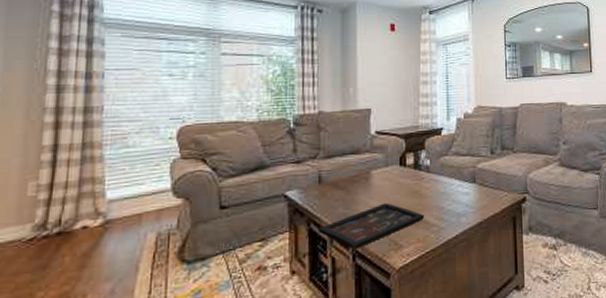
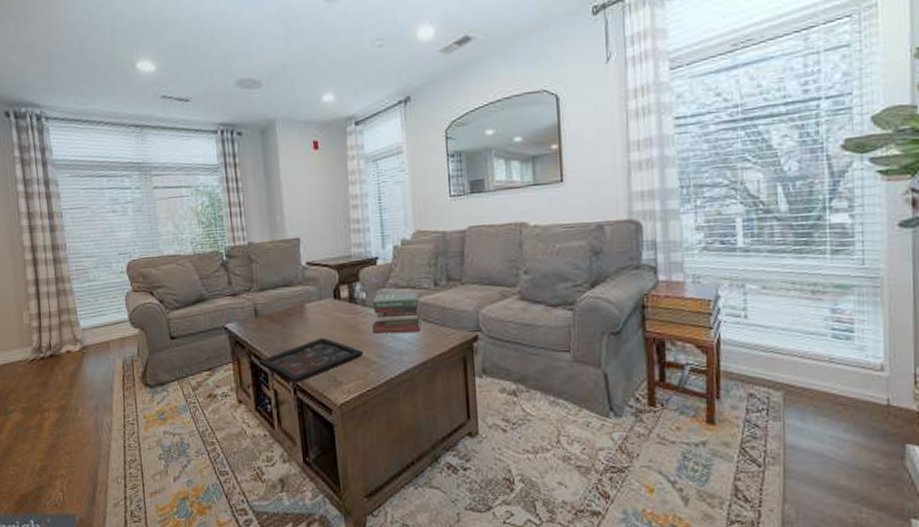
books: none [434,159,479,198] -> present [372,291,422,334]

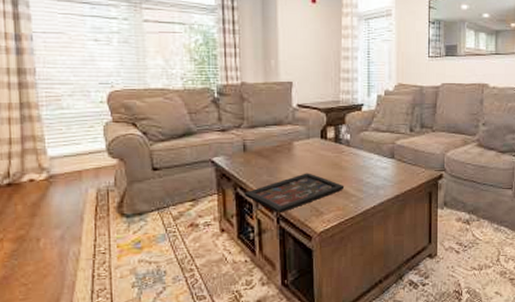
books: present [372,291,422,334] -> none [354,135,397,171]

